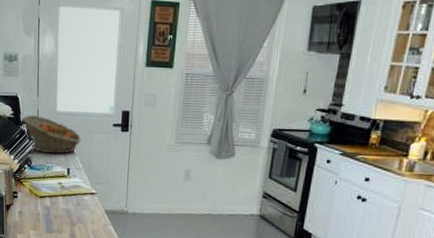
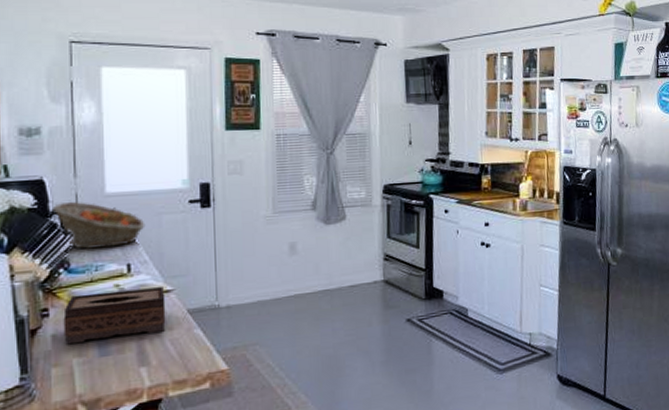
tissue box: none [25,185,91,223] -> present [63,287,166,345]

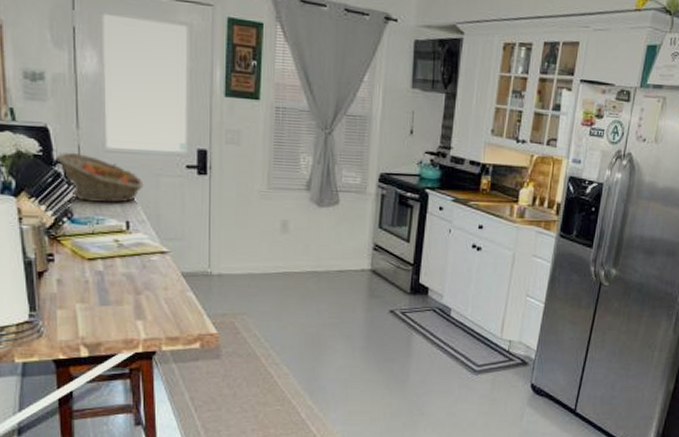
tissue box: present [63,287,166,345] -> none [67,244,161,291]

